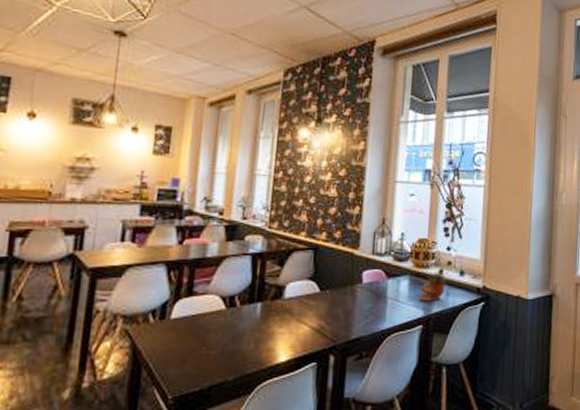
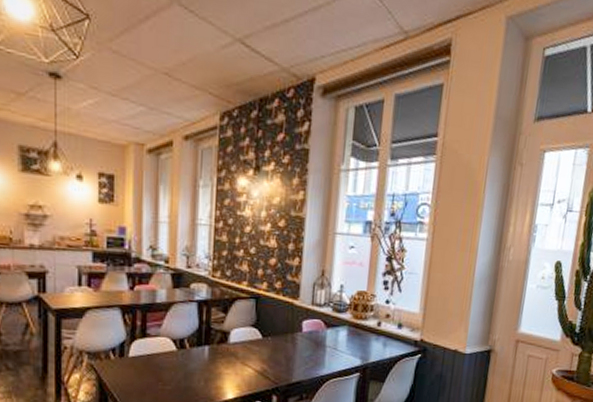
succulent planter: present [420,272,446,301] -> none [358,324,384,352]

